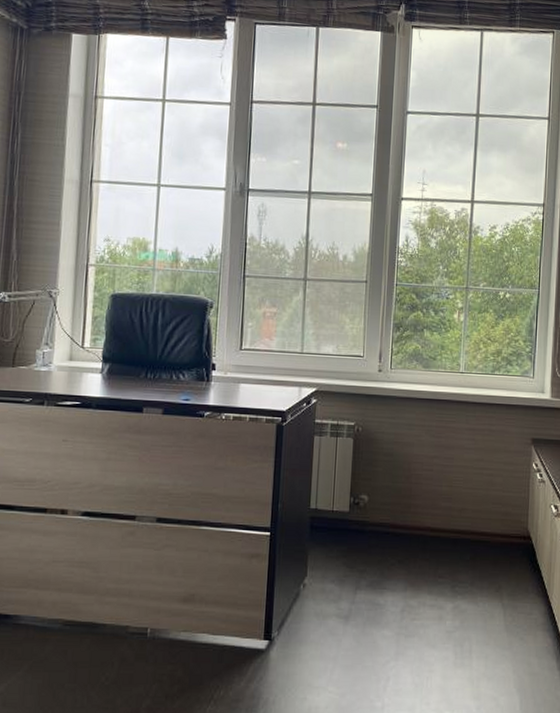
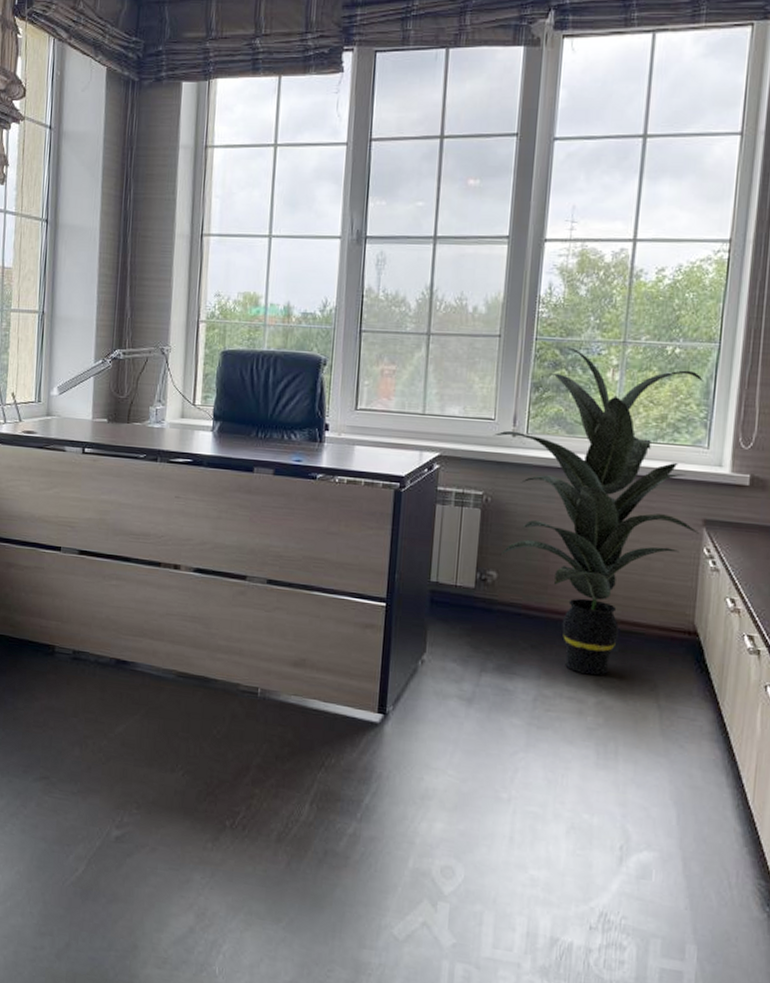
indoor plant: none [362,292,529,583] -> present [493,347,703,676]

